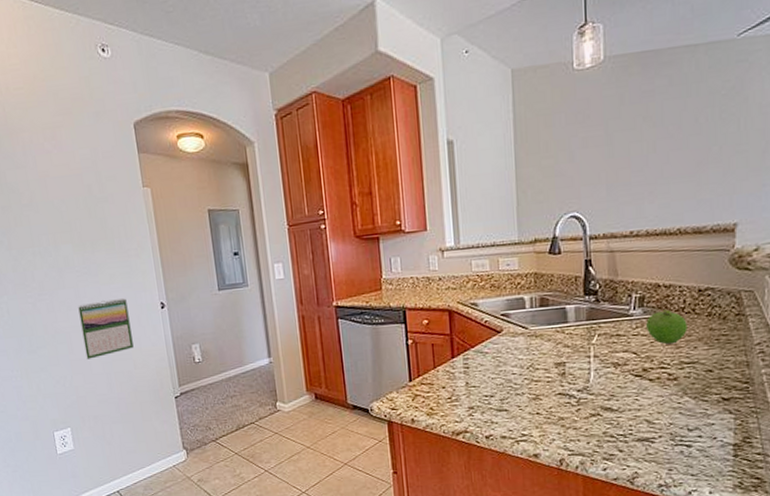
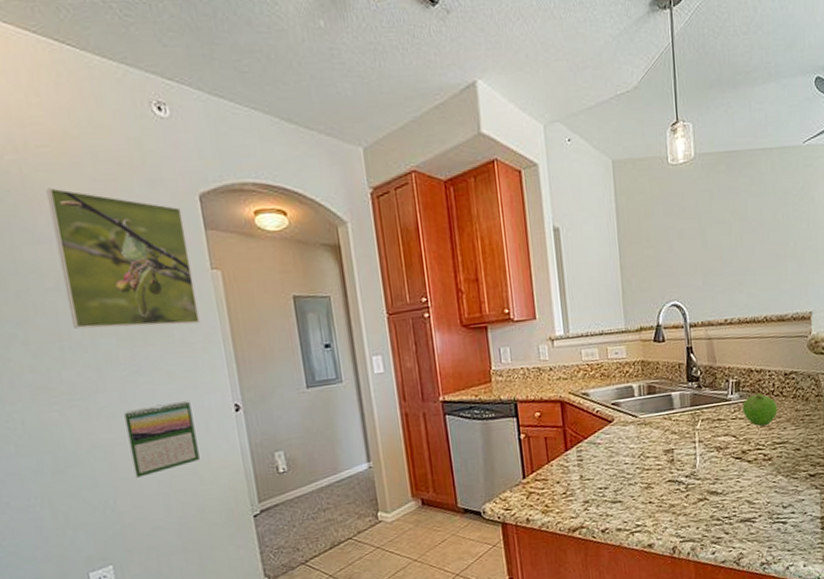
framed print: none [22,122,134,238] -> present [46,187,200,329]

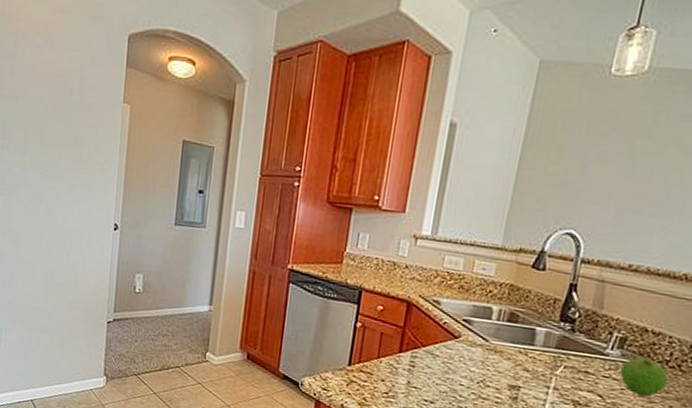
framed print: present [46,187,200,329] -> none [14,12,112,148]
calendar: present [124,401,200,478] -> none [30,207,82,264]

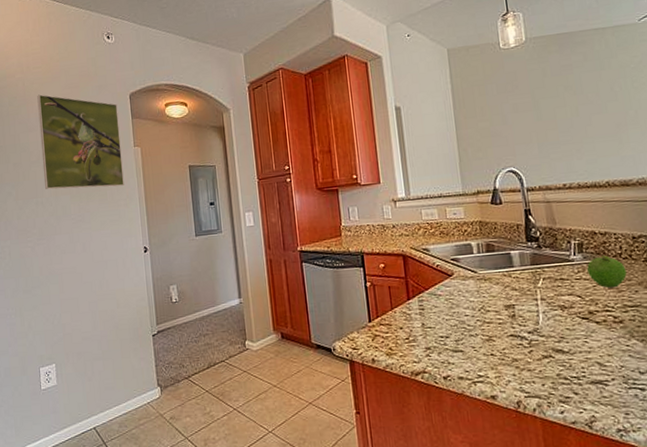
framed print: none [14,12,112,148] -> present [37,94,124,190]

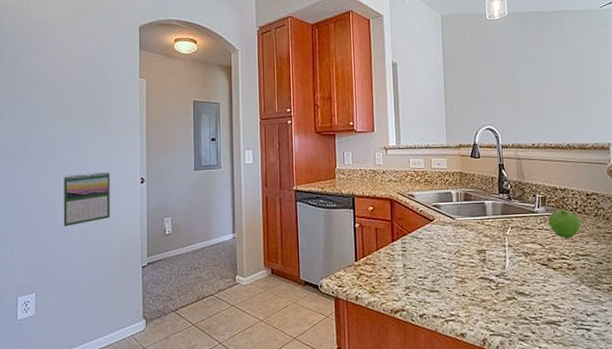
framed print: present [37,94,124,190] -> none [41,17,126,116]
calendar: none [71,243,118,299] -> present [63,172,110,227]

